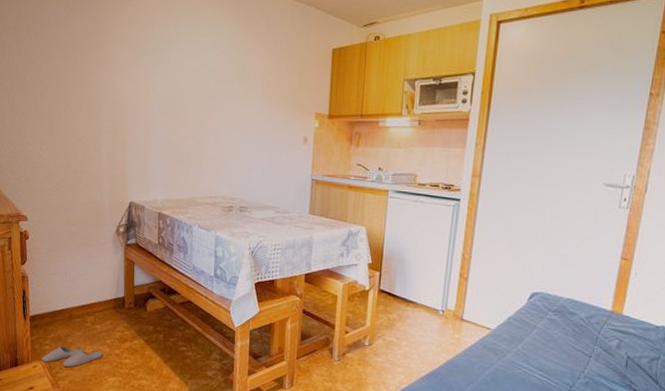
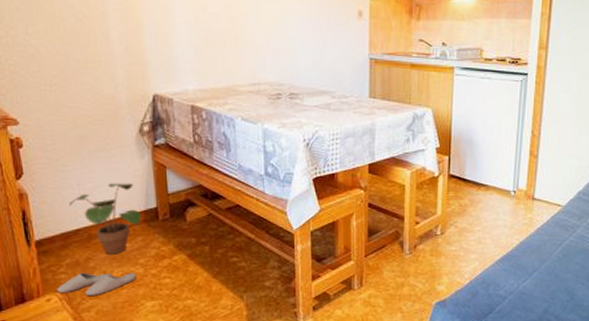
potted plant: none [58,273,112,334] -> present [69,183,142,255]

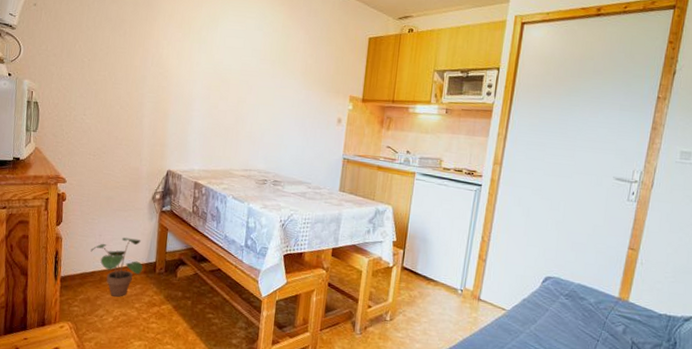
slippers: present [57,273,137,296] -> none [69,308,131,330]

